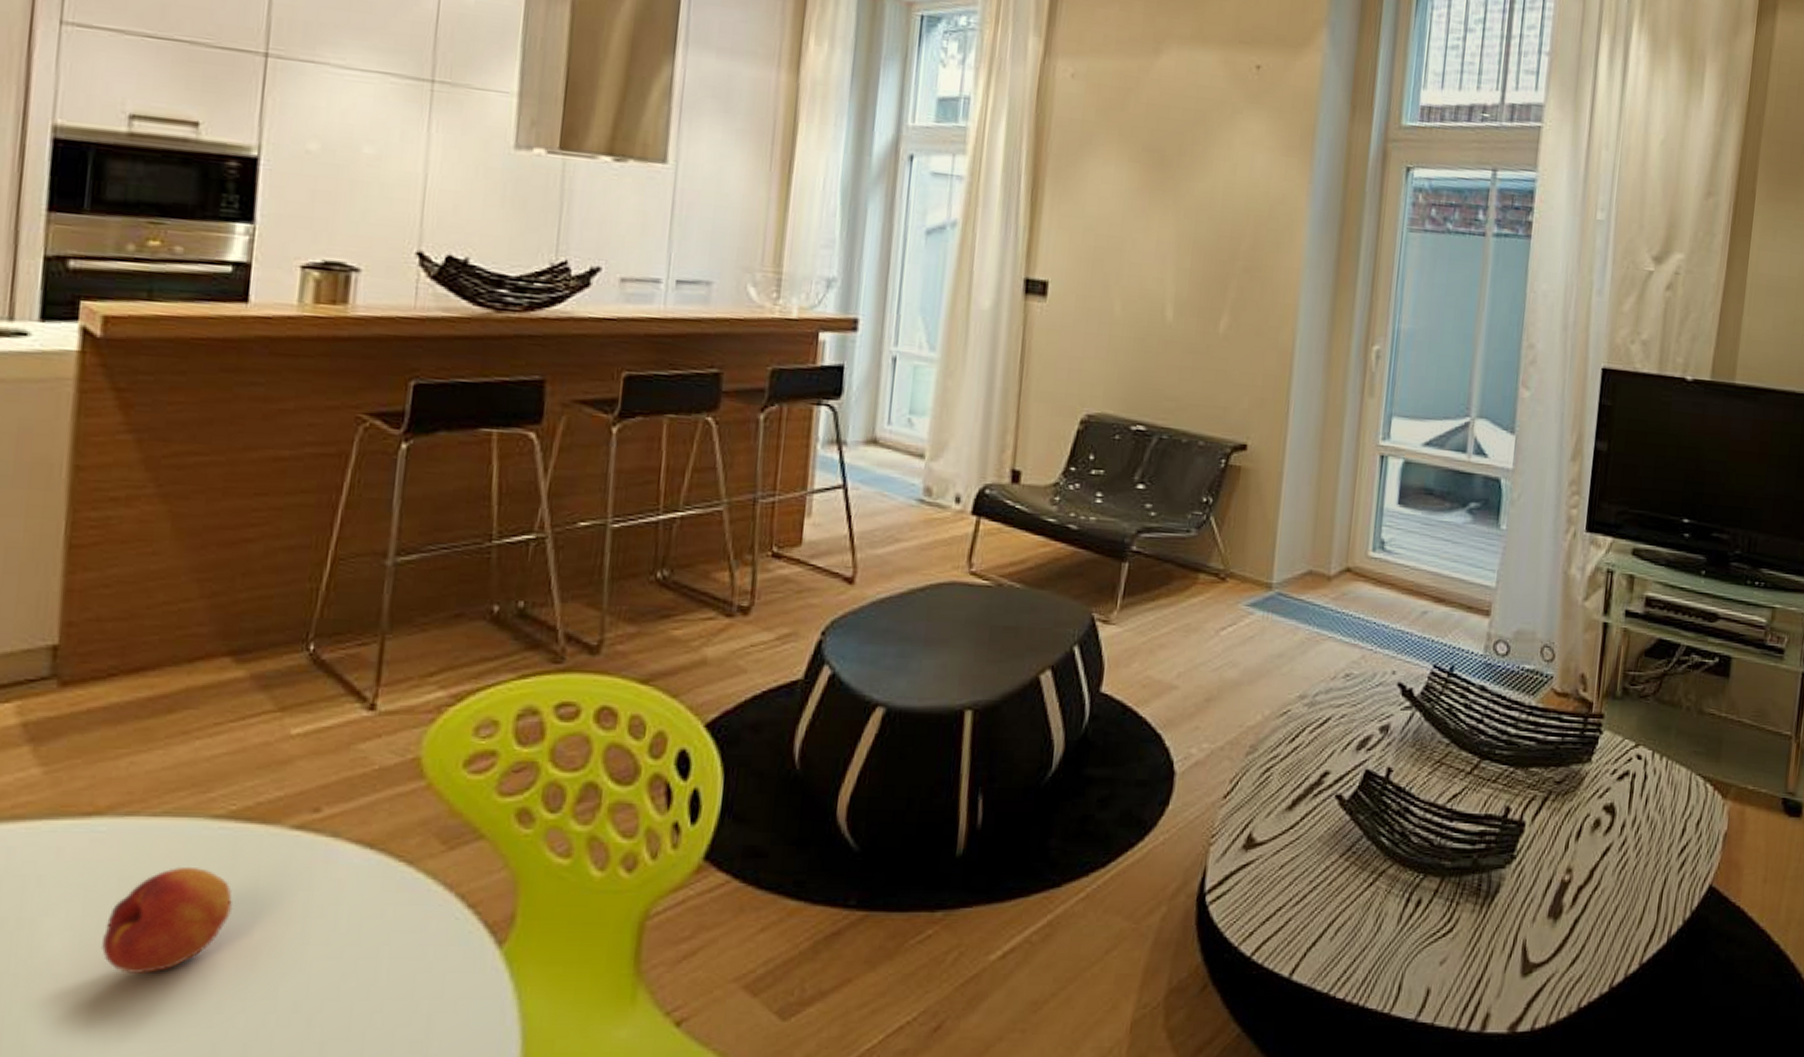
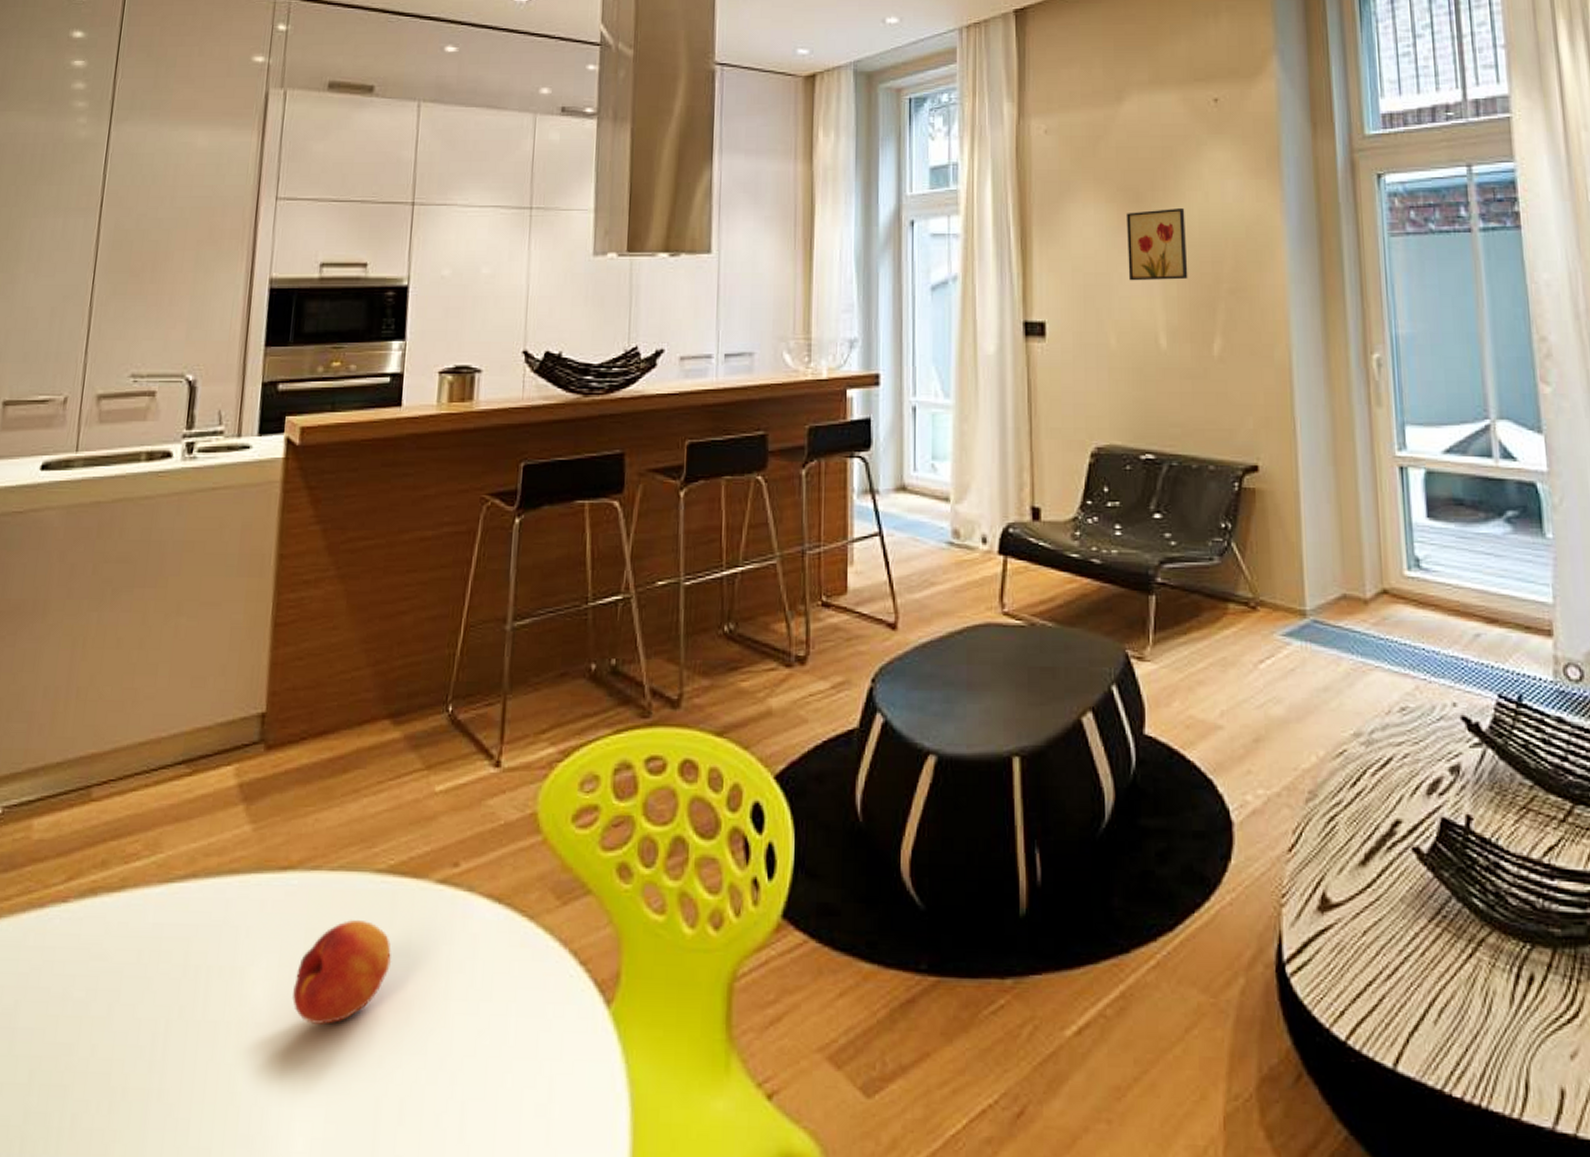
wall art: none [1142,175,1210,253] -> present [1126,209,1188,281]

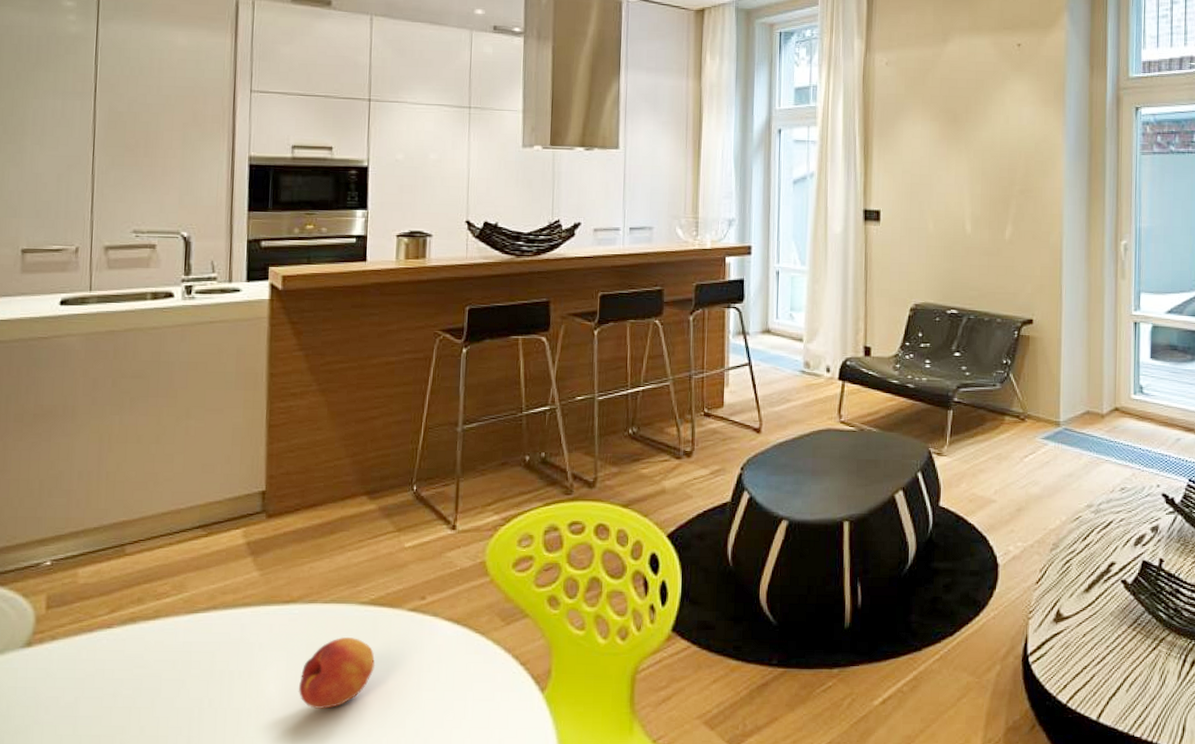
wall art: present [1126,209,1188,281] -> none [945,127,990,182]

